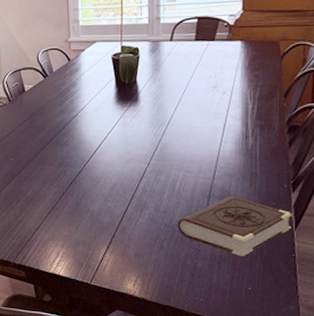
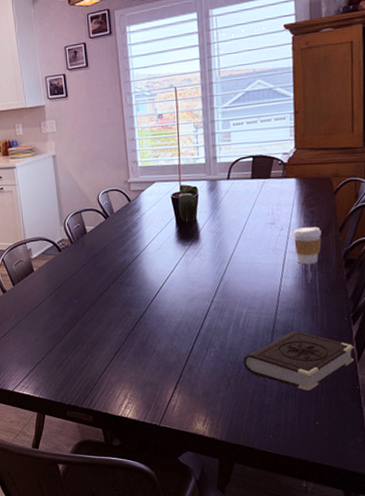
coffee cup: none [236,91,265,130] -> present [294,227,322,265]

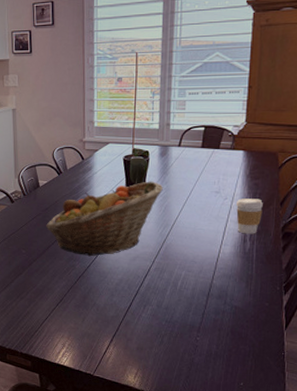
fruit basket: none [97,217,215,301] -> present [46,181,163,257]
book: present [243,331,354,391] -> none [177,296,283,353]

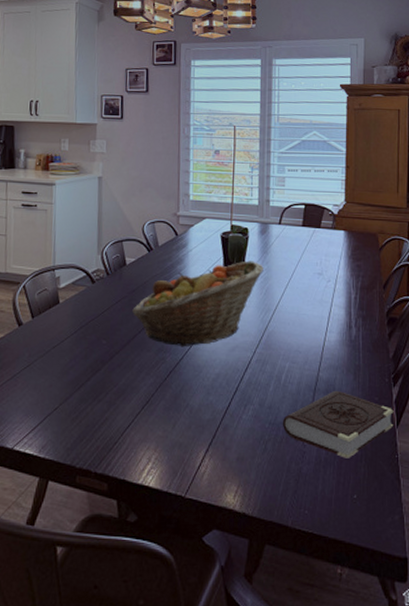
book: none [177,296,283,353] -> present [282,391,394,458]
coffee cup: present [236,198,263,234] -> none [340,281,366,320]

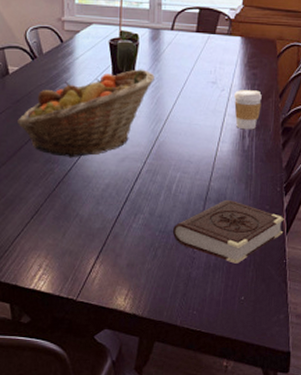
coffee cup: none [340,281,366,320] -> present [234,90,262,130]

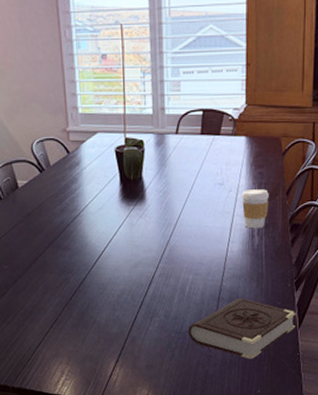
fruit basket: present [18,69,155,158] -> none [30,175,162,267]

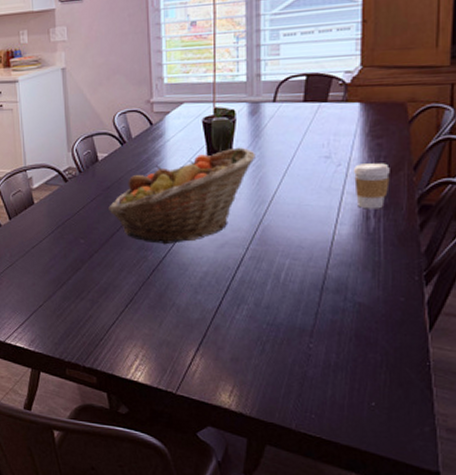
fruit basket: none [30,175,162,267] -> present [109,147,255,245]
book: present [187,298,296,359] -> none [282,291,426,364]

